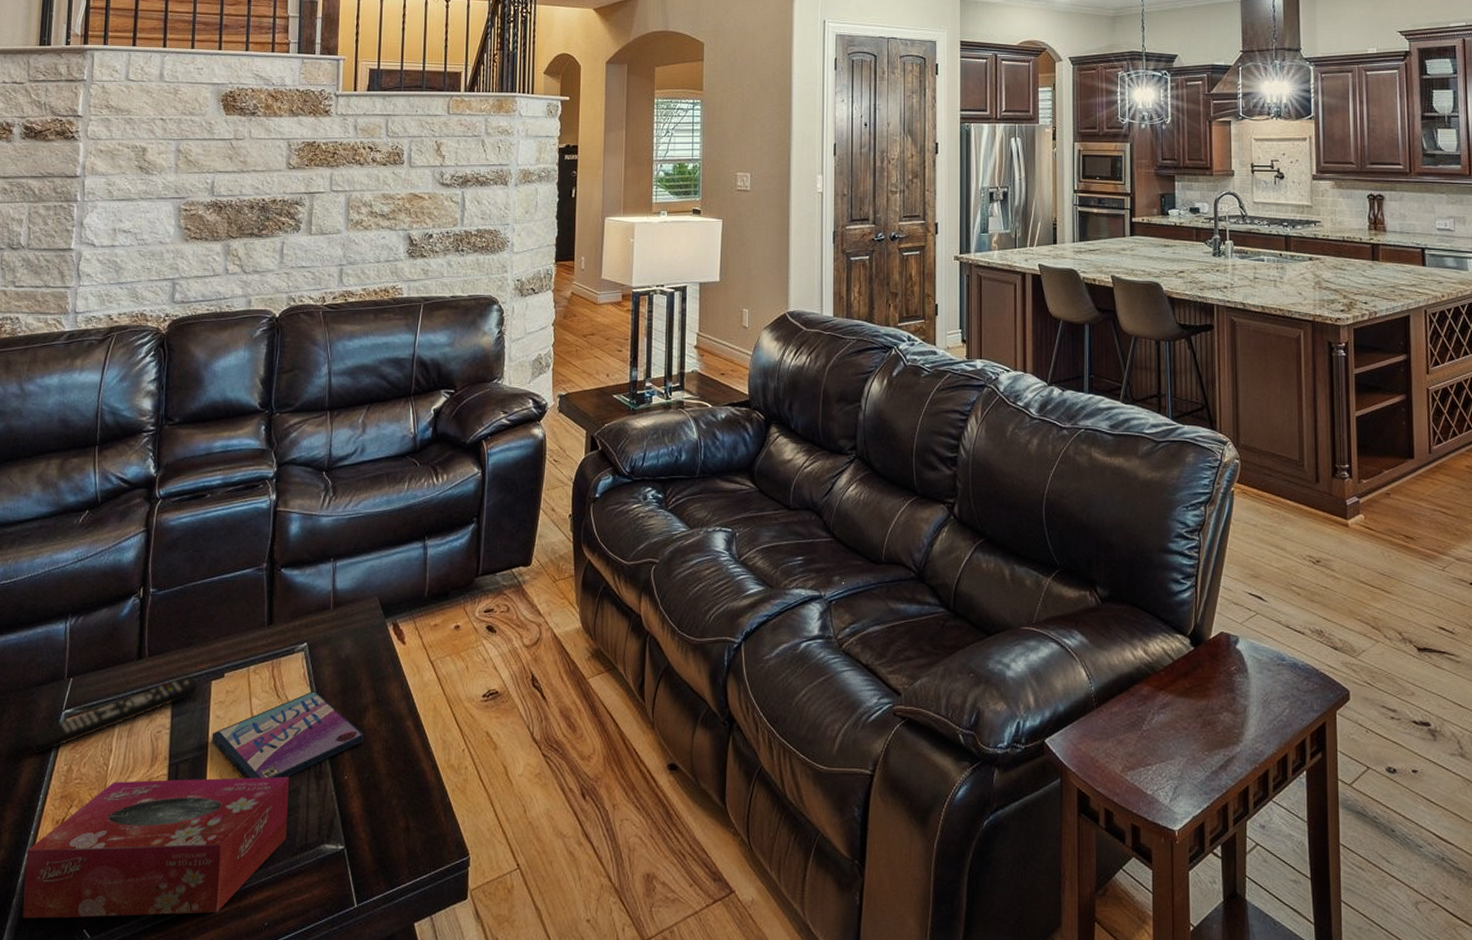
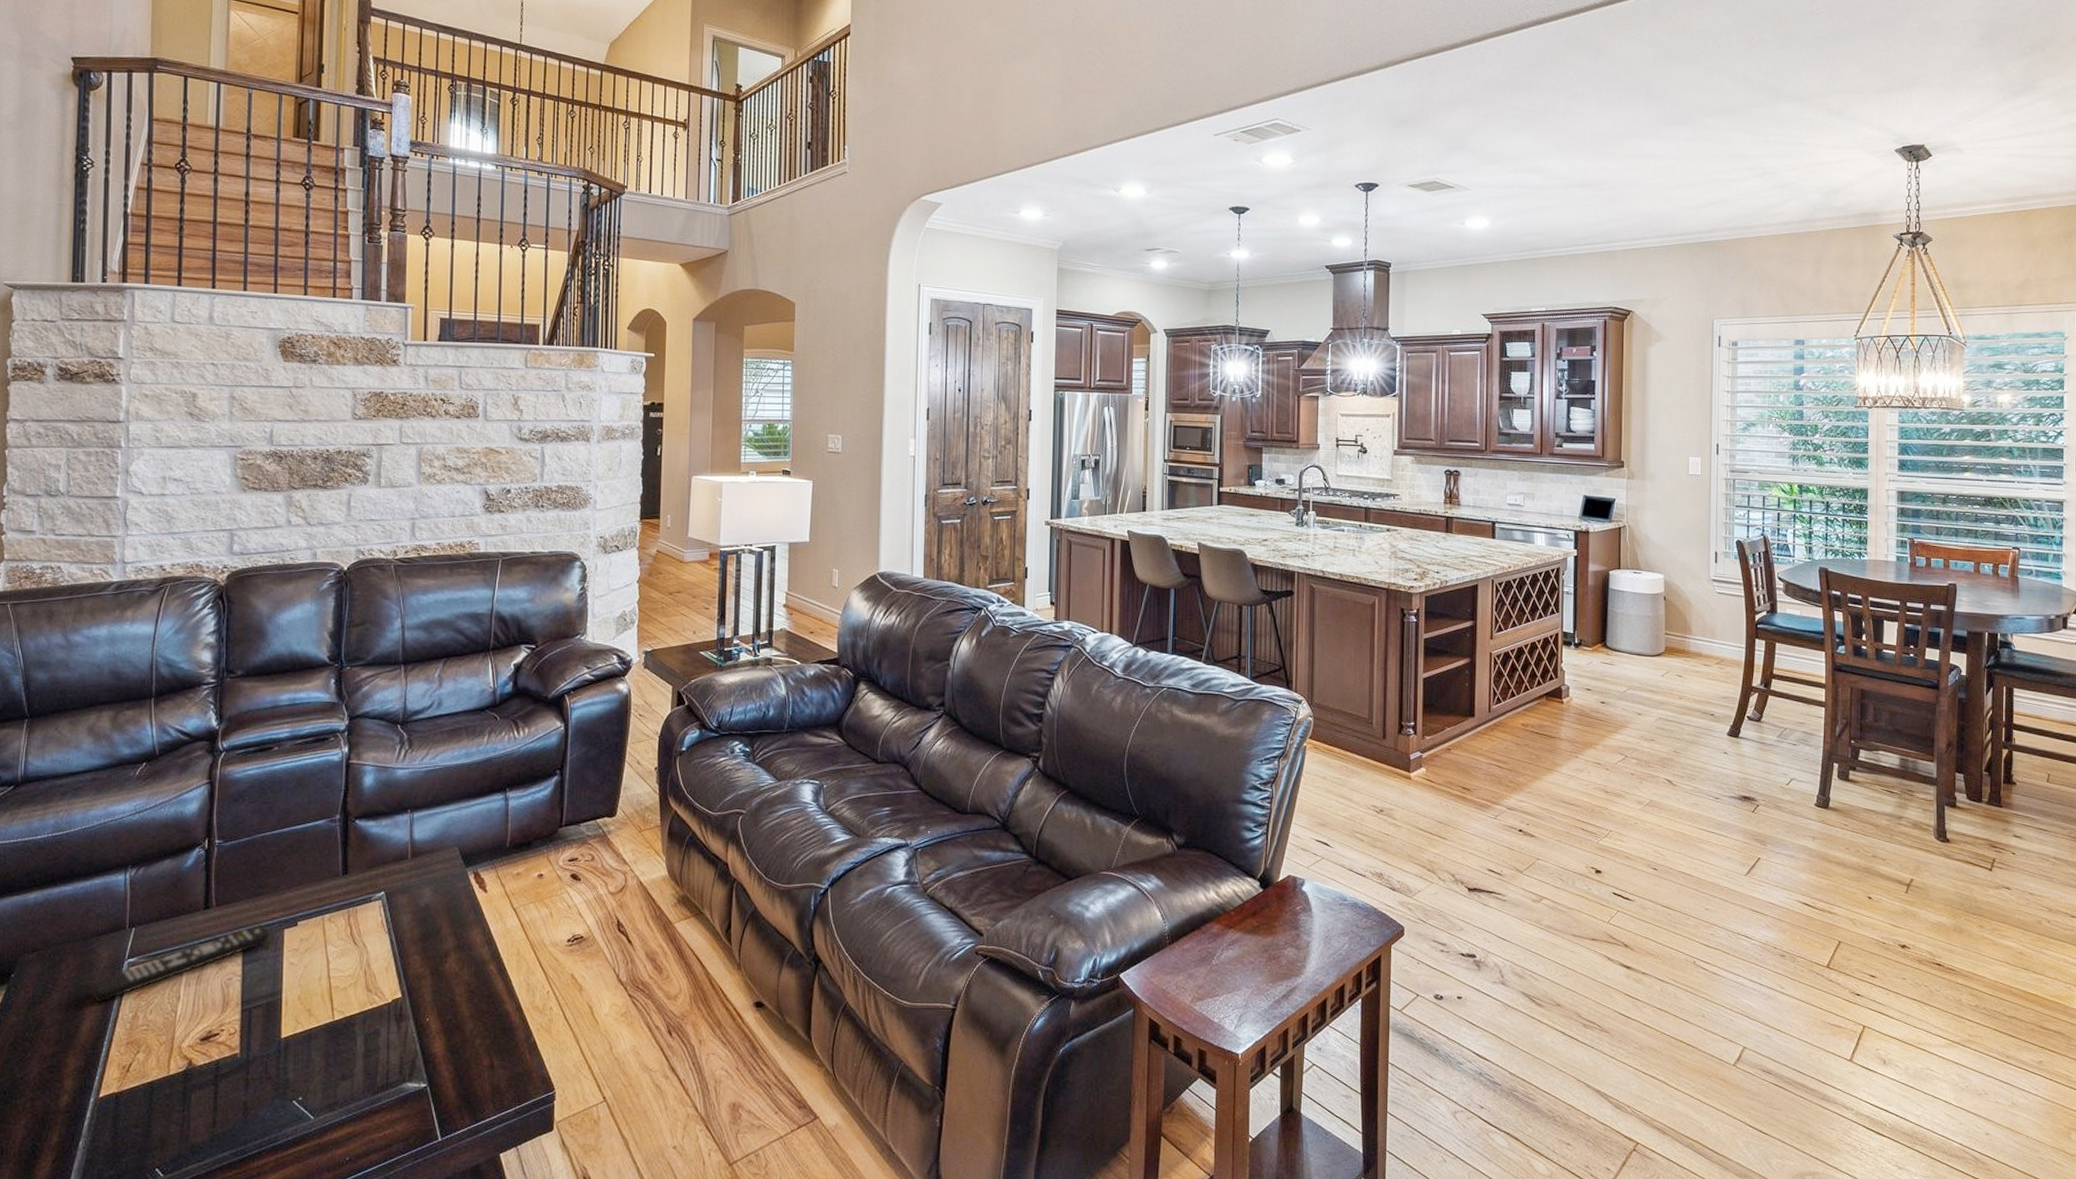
tissue box: present [23,776,290,919] -> none [90,1019,369,1160]
video game case: present [211,690,363,779] -> none [286,937,445,1023]

